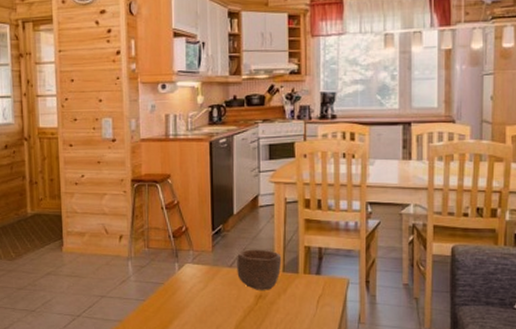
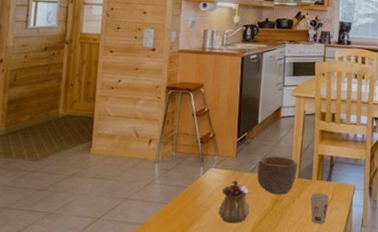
teapot: none [198,276,231,321] -> present [218,181,250,224]
cup: none [297,288,320,321] -> present [310,193,330,224]

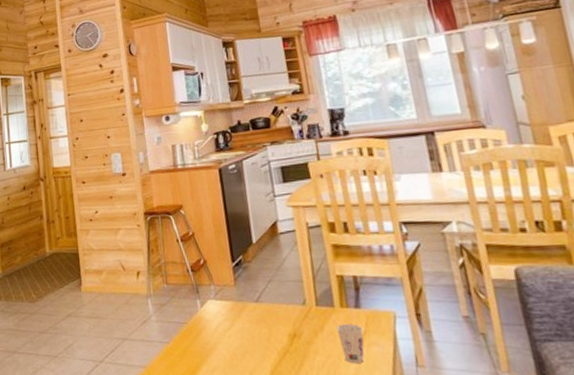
teapot: present [218,181,250,224] -> none [225,313,264,365]
bowl: present [257,156,298,195] -> none [262,280,314,328]

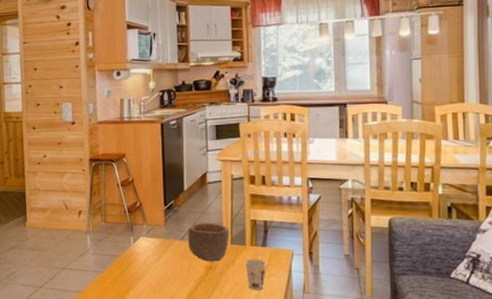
bowl: none [262,280,314,328] -> present [188,223,230,262]

